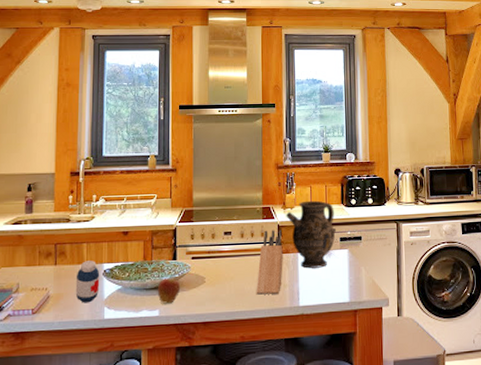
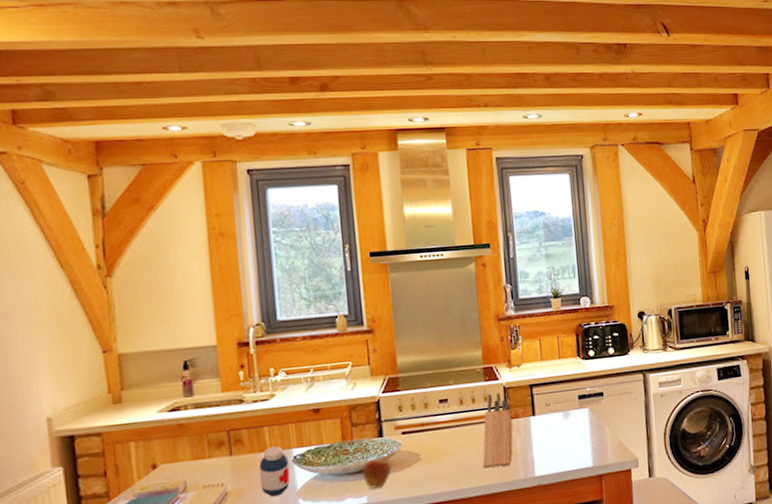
ewer: present [286,200,337,269] -> none [512,354,574,434]

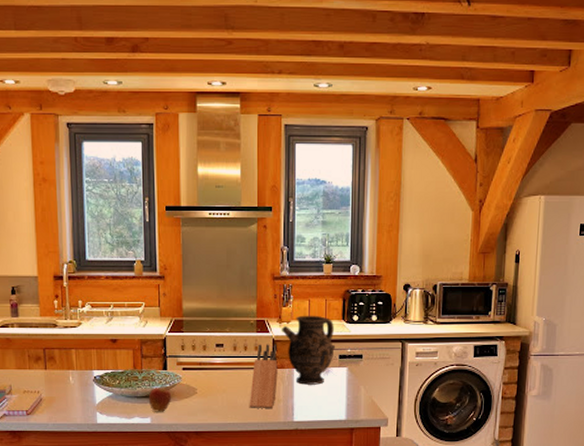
medicine bottle: present [258,446,291,497] -> none [66,367,91,408]
ewer: none [512,354,574,434] -> present [282,315,336,385]

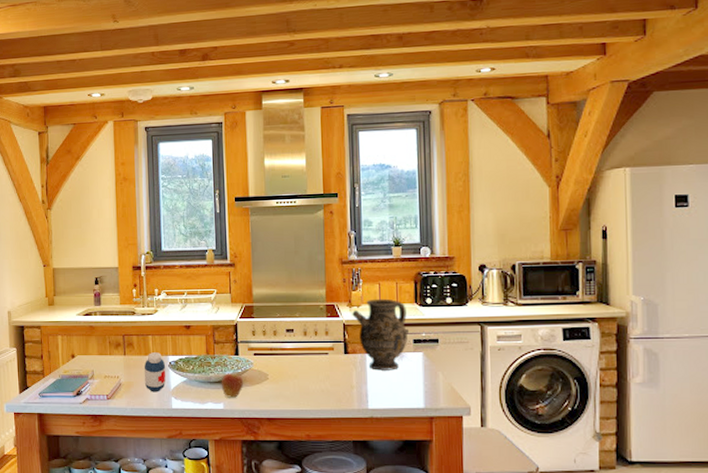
medicine bottle: none [66,367,91,408] -> present [144,352,166,392]
knife block: present [249,344,278,408] -> none [321,328,350,395]

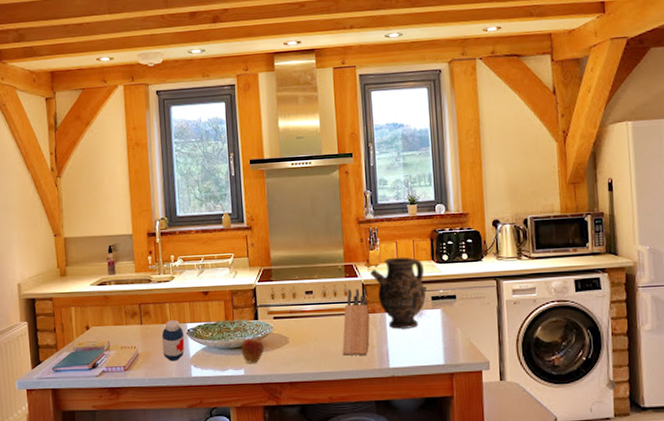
knife block: none [321,328,350,395] -> present [342,288,370,356]

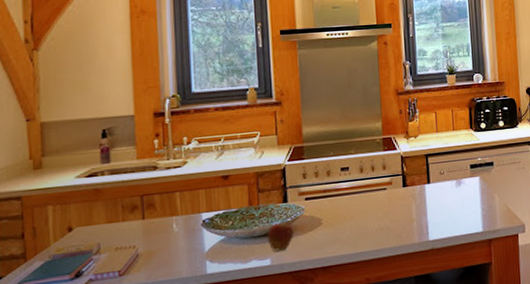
medicine bottle: present [161,320,185,362] -> none [169,211,199,259]
knife block: present [342,288,370,356] -> none [380,161,409,233]
ewer: present [370,257,428,329] -> none [409,126,466,200]

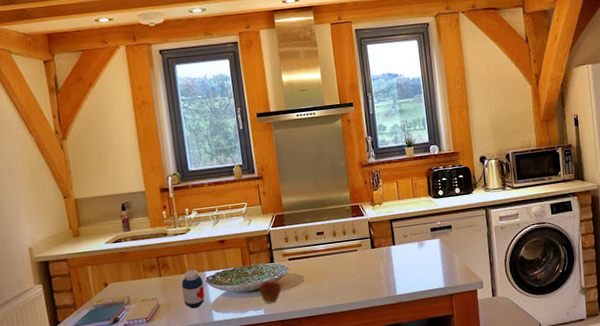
medicine bottle: none [169,211,199,259] -> present [181,269,205,309]

